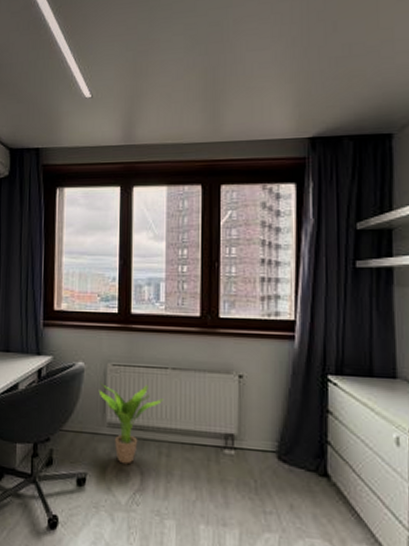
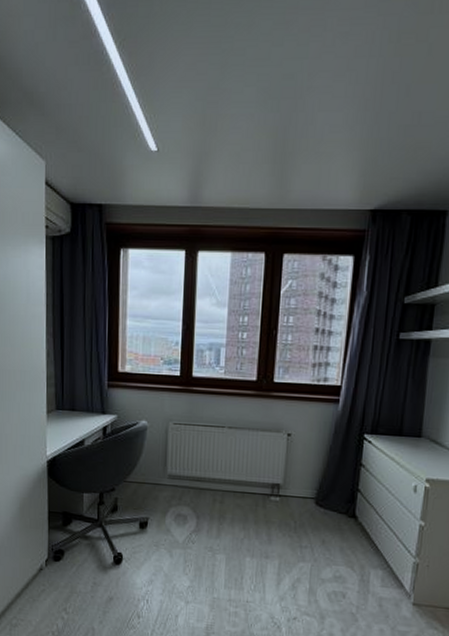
potted plant: present [98,382,164,465] -> none [160,439,220,510]

